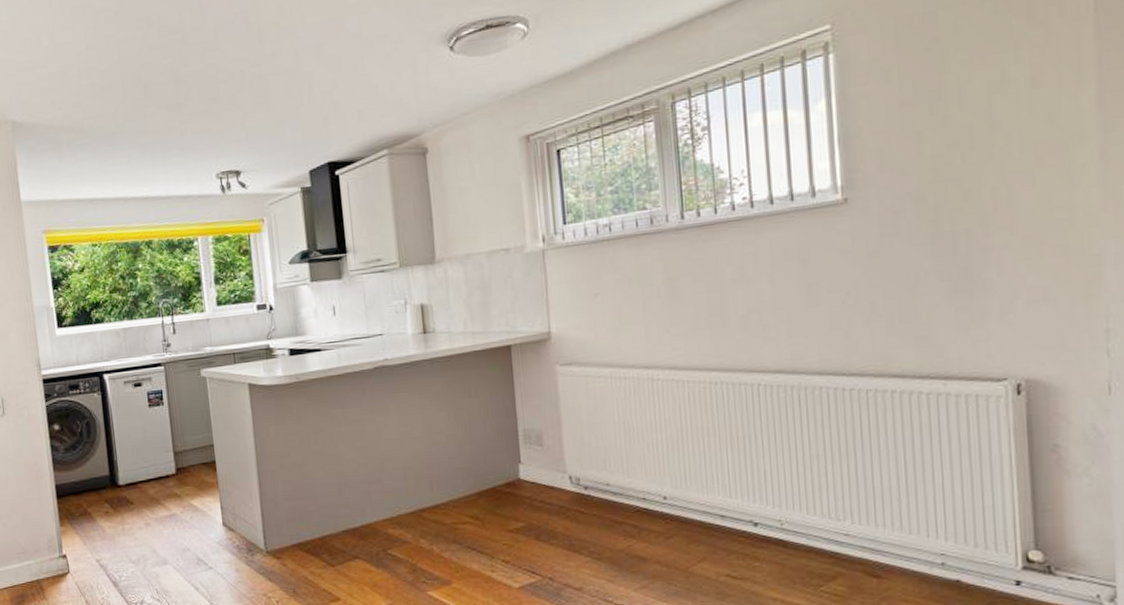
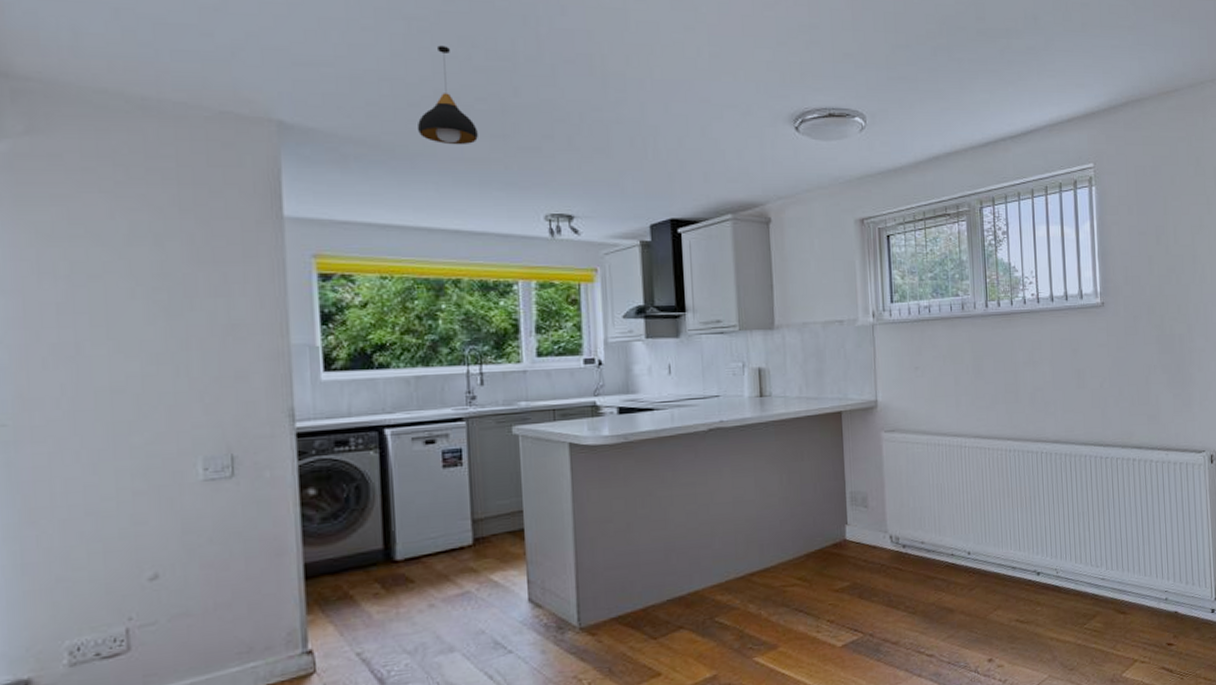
pendant light: none [110,30,158,121] -> present [417,45,478,145]

